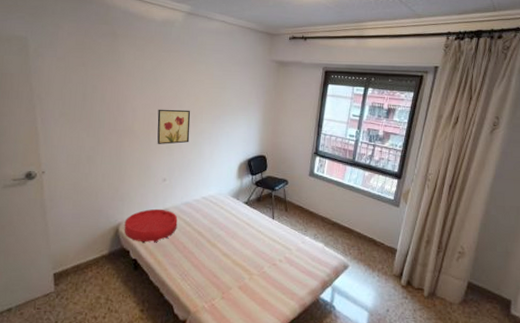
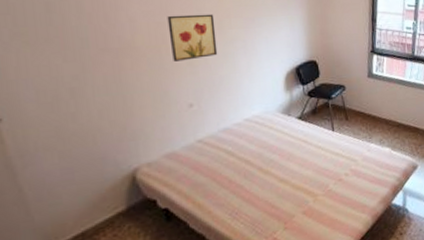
cushion: present [124,208,178,243] -> none [142,141,218,187]

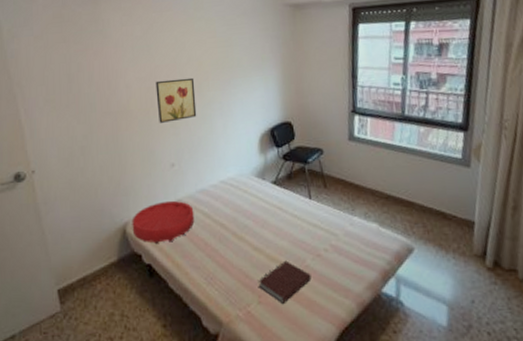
cushion: none [142,141,218,187] -> present [132,200,195,243]
notebook: none [285,187,334,226] -> present [259,260,312,303]

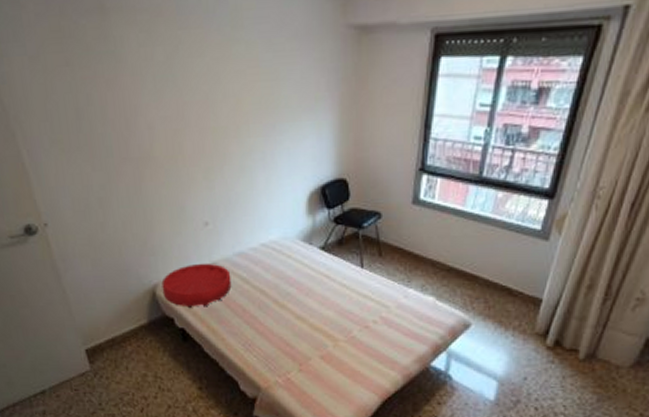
wall art: present [155,77,197,123] -> none [183,119,235,174]
notebook: present [259,260,312,303] -> none [300,330,357,372]

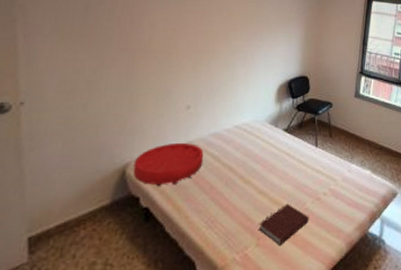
notebook: none [300,330,357,372] -> present [259,203,309,245]

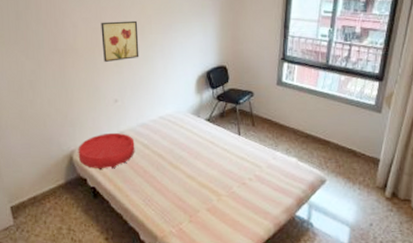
wall art: none [180,24,223,65] -> present [100,20,139,62]
notebook: present [259,203,309,245] -> none [191,187,236,223]

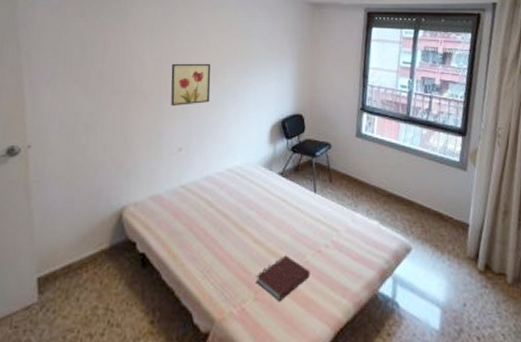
cushion: present [78,132,135,169] -> none [129,186,197,231]
notebook: none [191,187,236,223] -> present [257,255,310,301]

